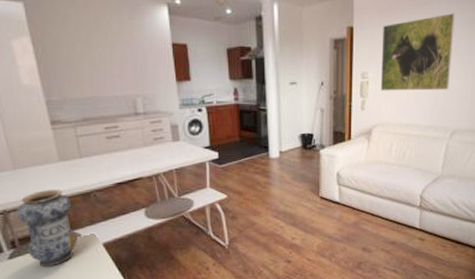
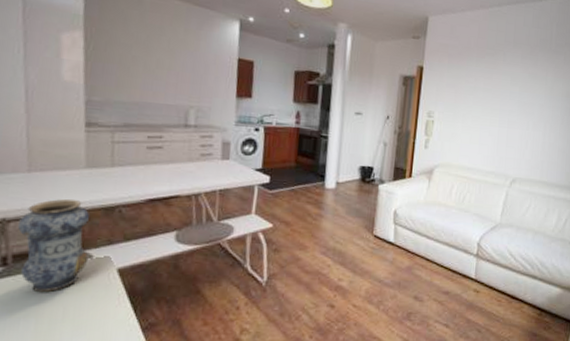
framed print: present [380,13,455,91] -> none [445,66,519,138]

